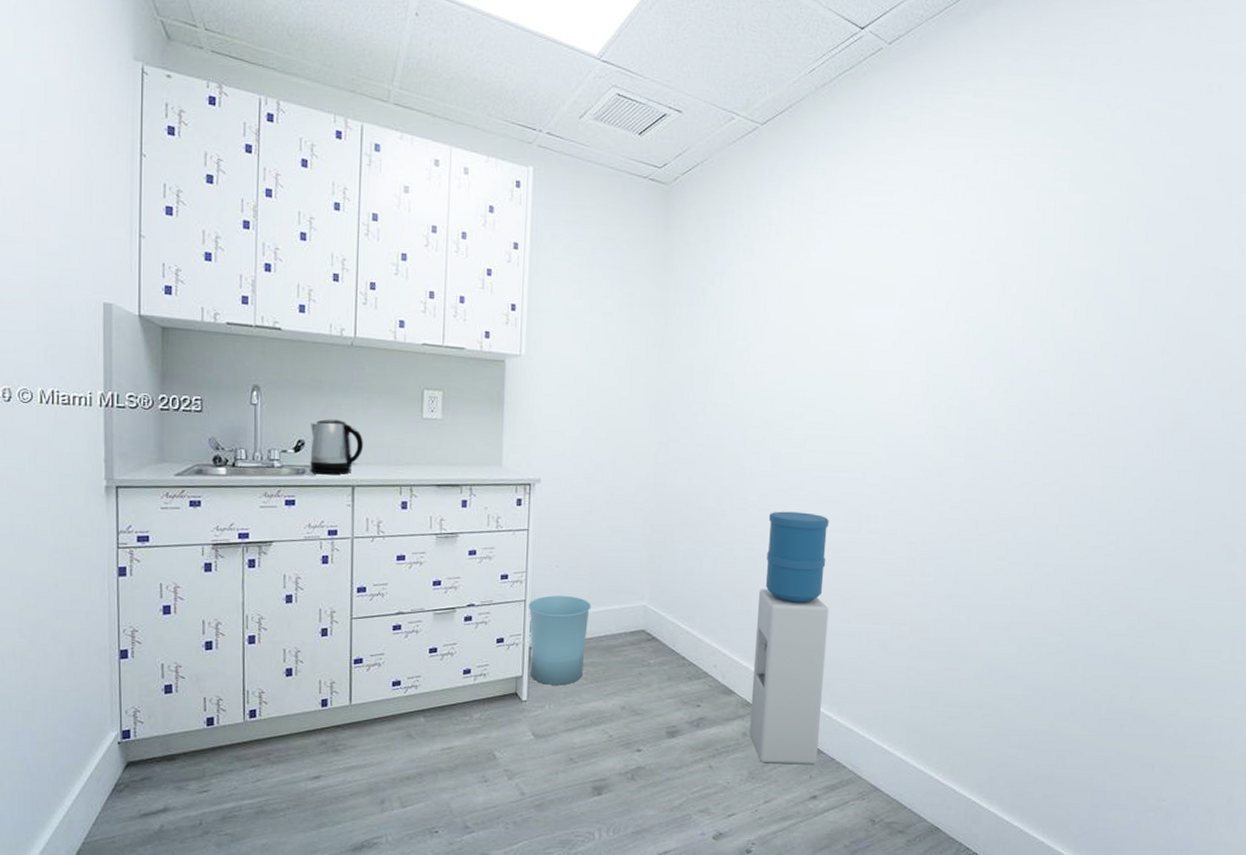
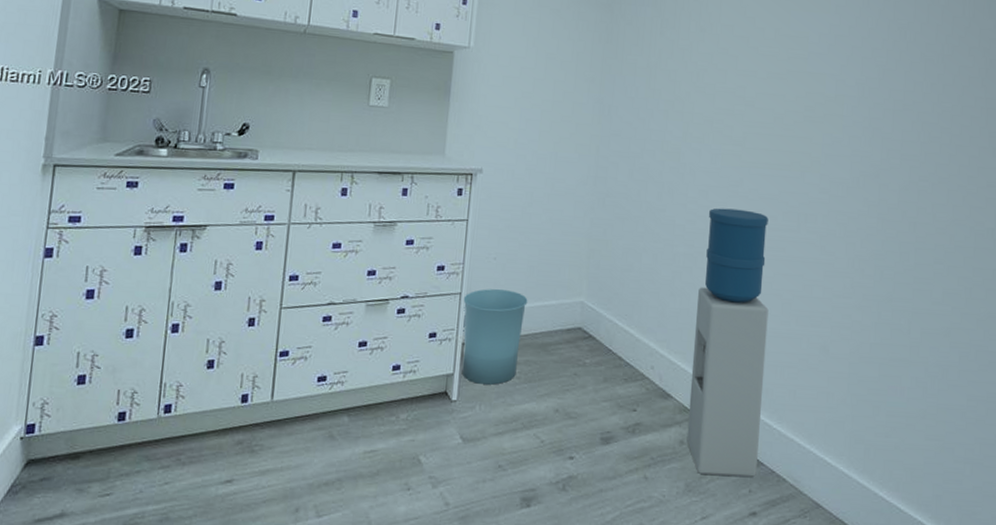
kettle: present [310,418,364,475] -> none [252,103,309,160]

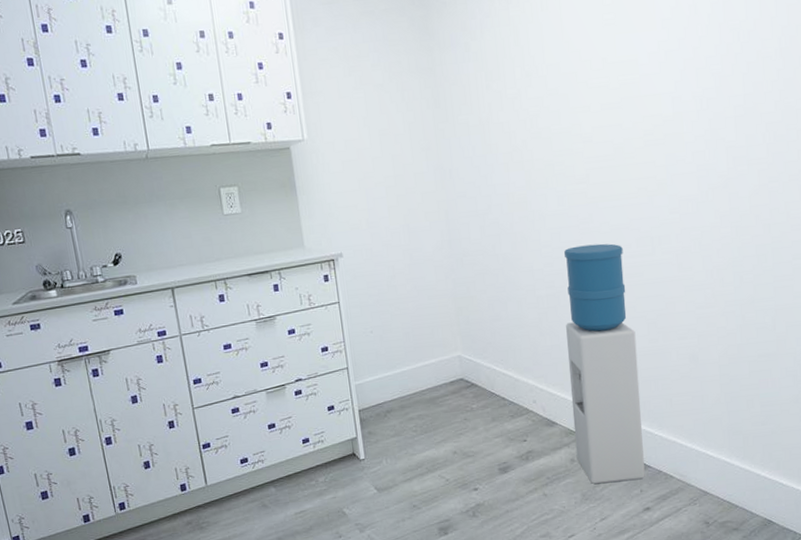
waste bin: present [462,289,528,385] -> none [351,357,412,442]

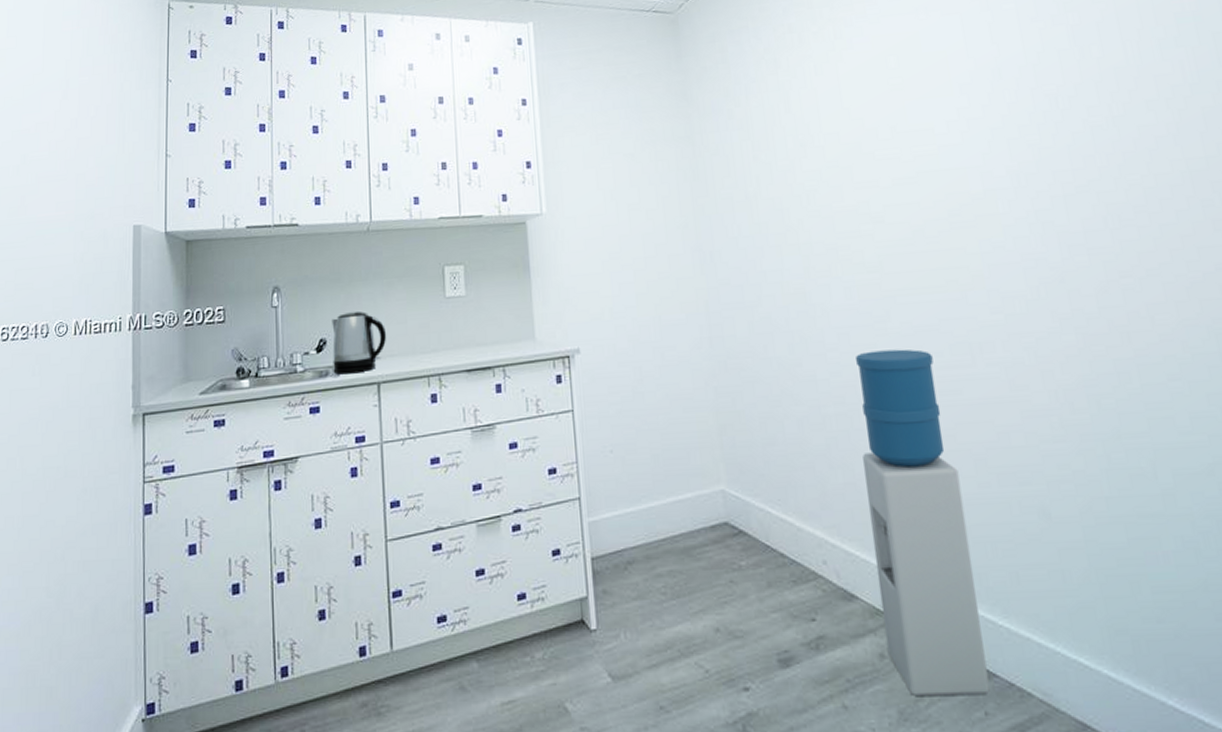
kettle: none [124,228,176,283] -> present [332,311,387,375]

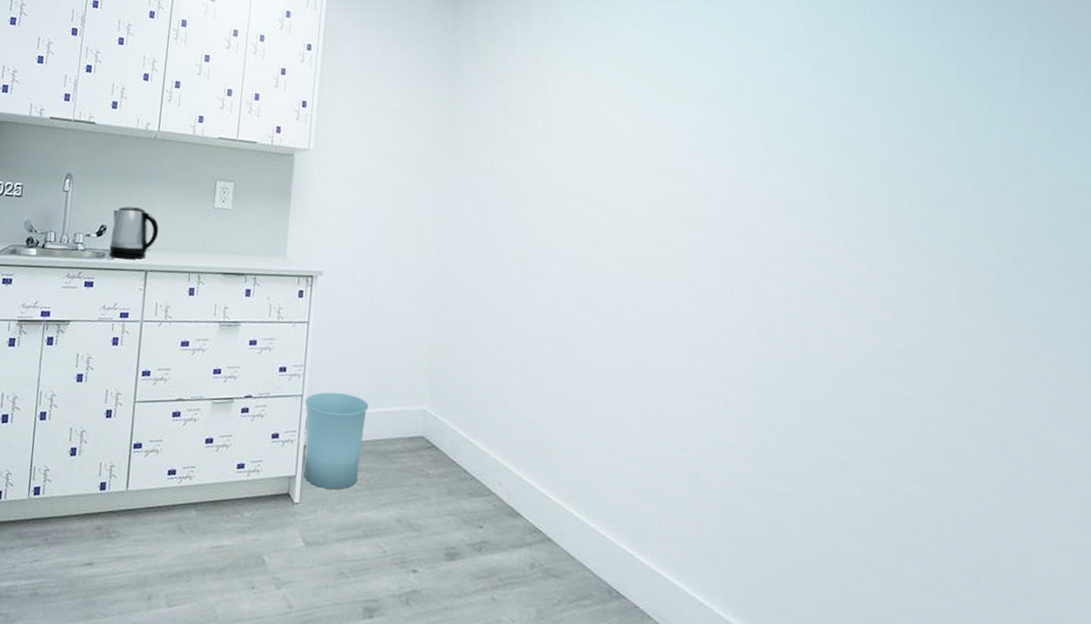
waste bin: none [583,487,660,606] -> present [304,392,369,490]
water cooler: present [856,349,990,696] -> none [538,316,629,610]

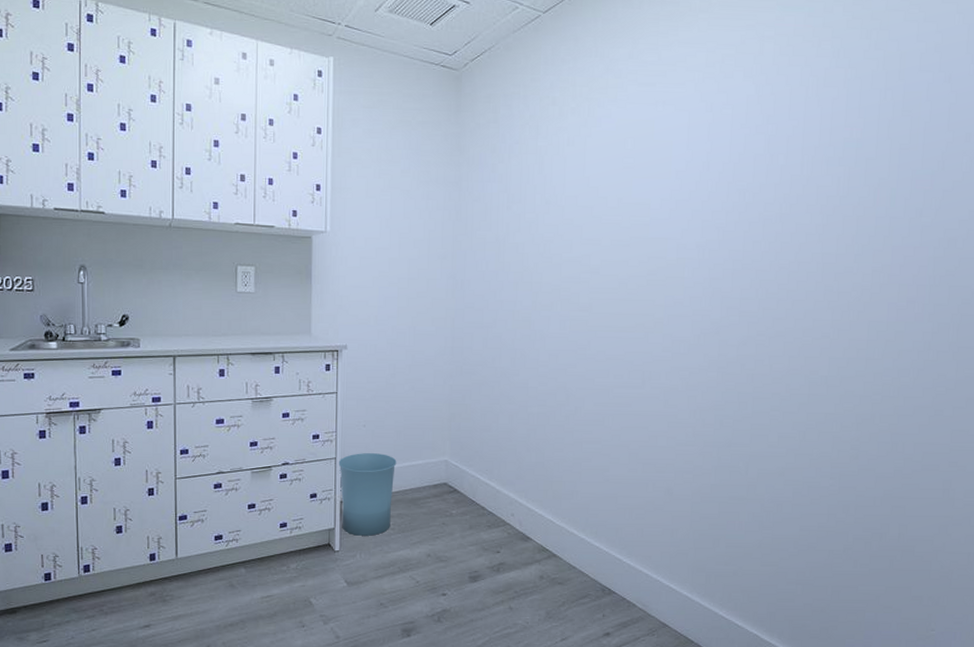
kettle: present [109,206,159,260] -> none [134,294,183,347]

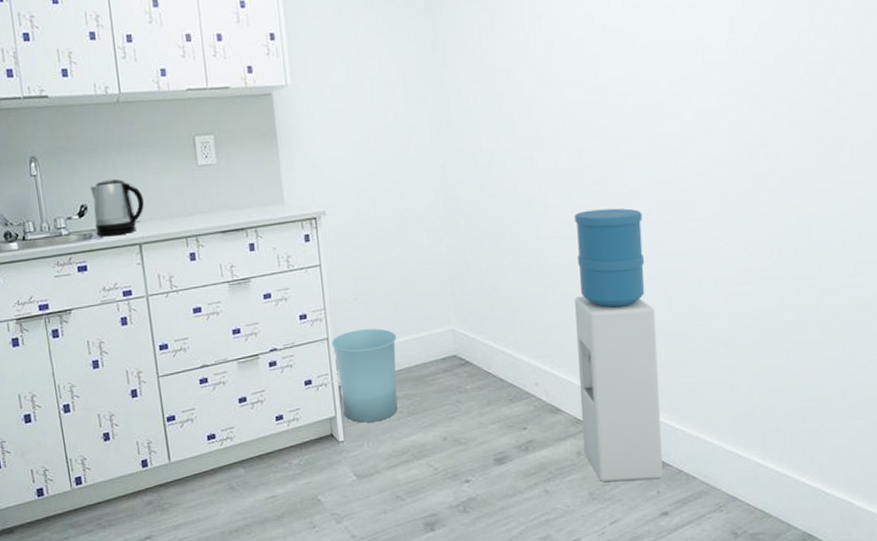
kettle: none [134,294,183,347] -> present [90,178,145,237]
water cooler: none [546,370,617,604] -> present [575,208,663,481]

